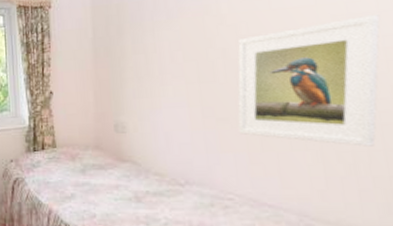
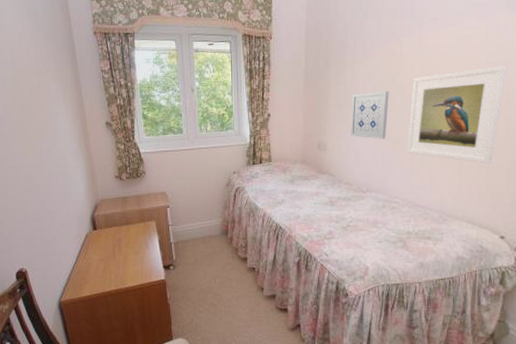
wall art: none [155,58,207,117] -> present [351,91,389,139]

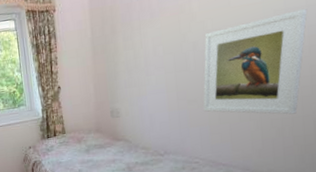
wall art: present [351,91,389,139] -> none [141,51,181,101]

